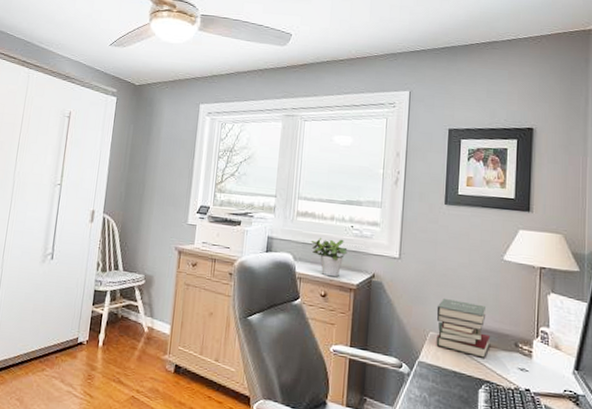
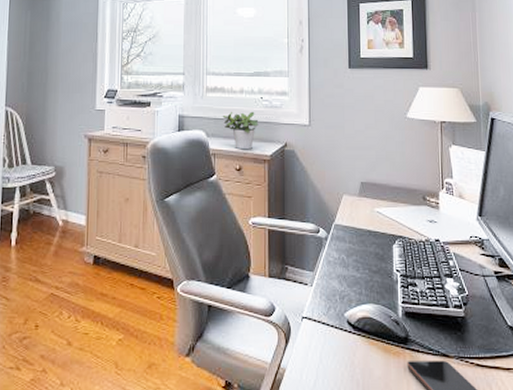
books: present [436,299,491,358] -> none [348,161,401,214]

